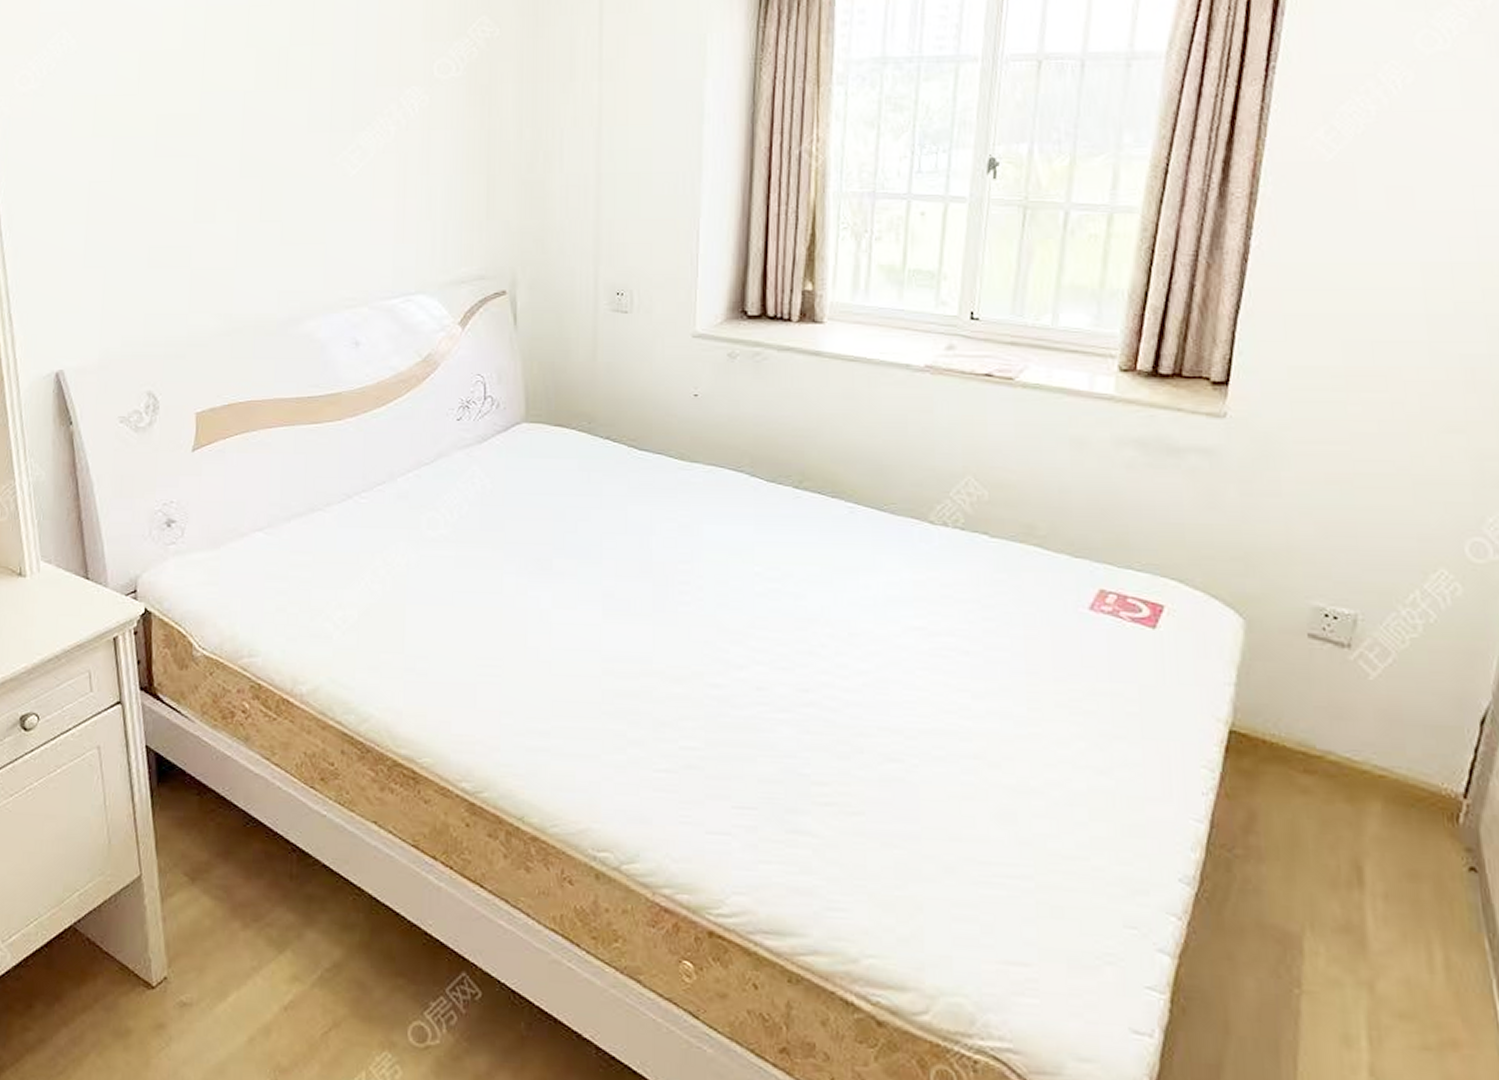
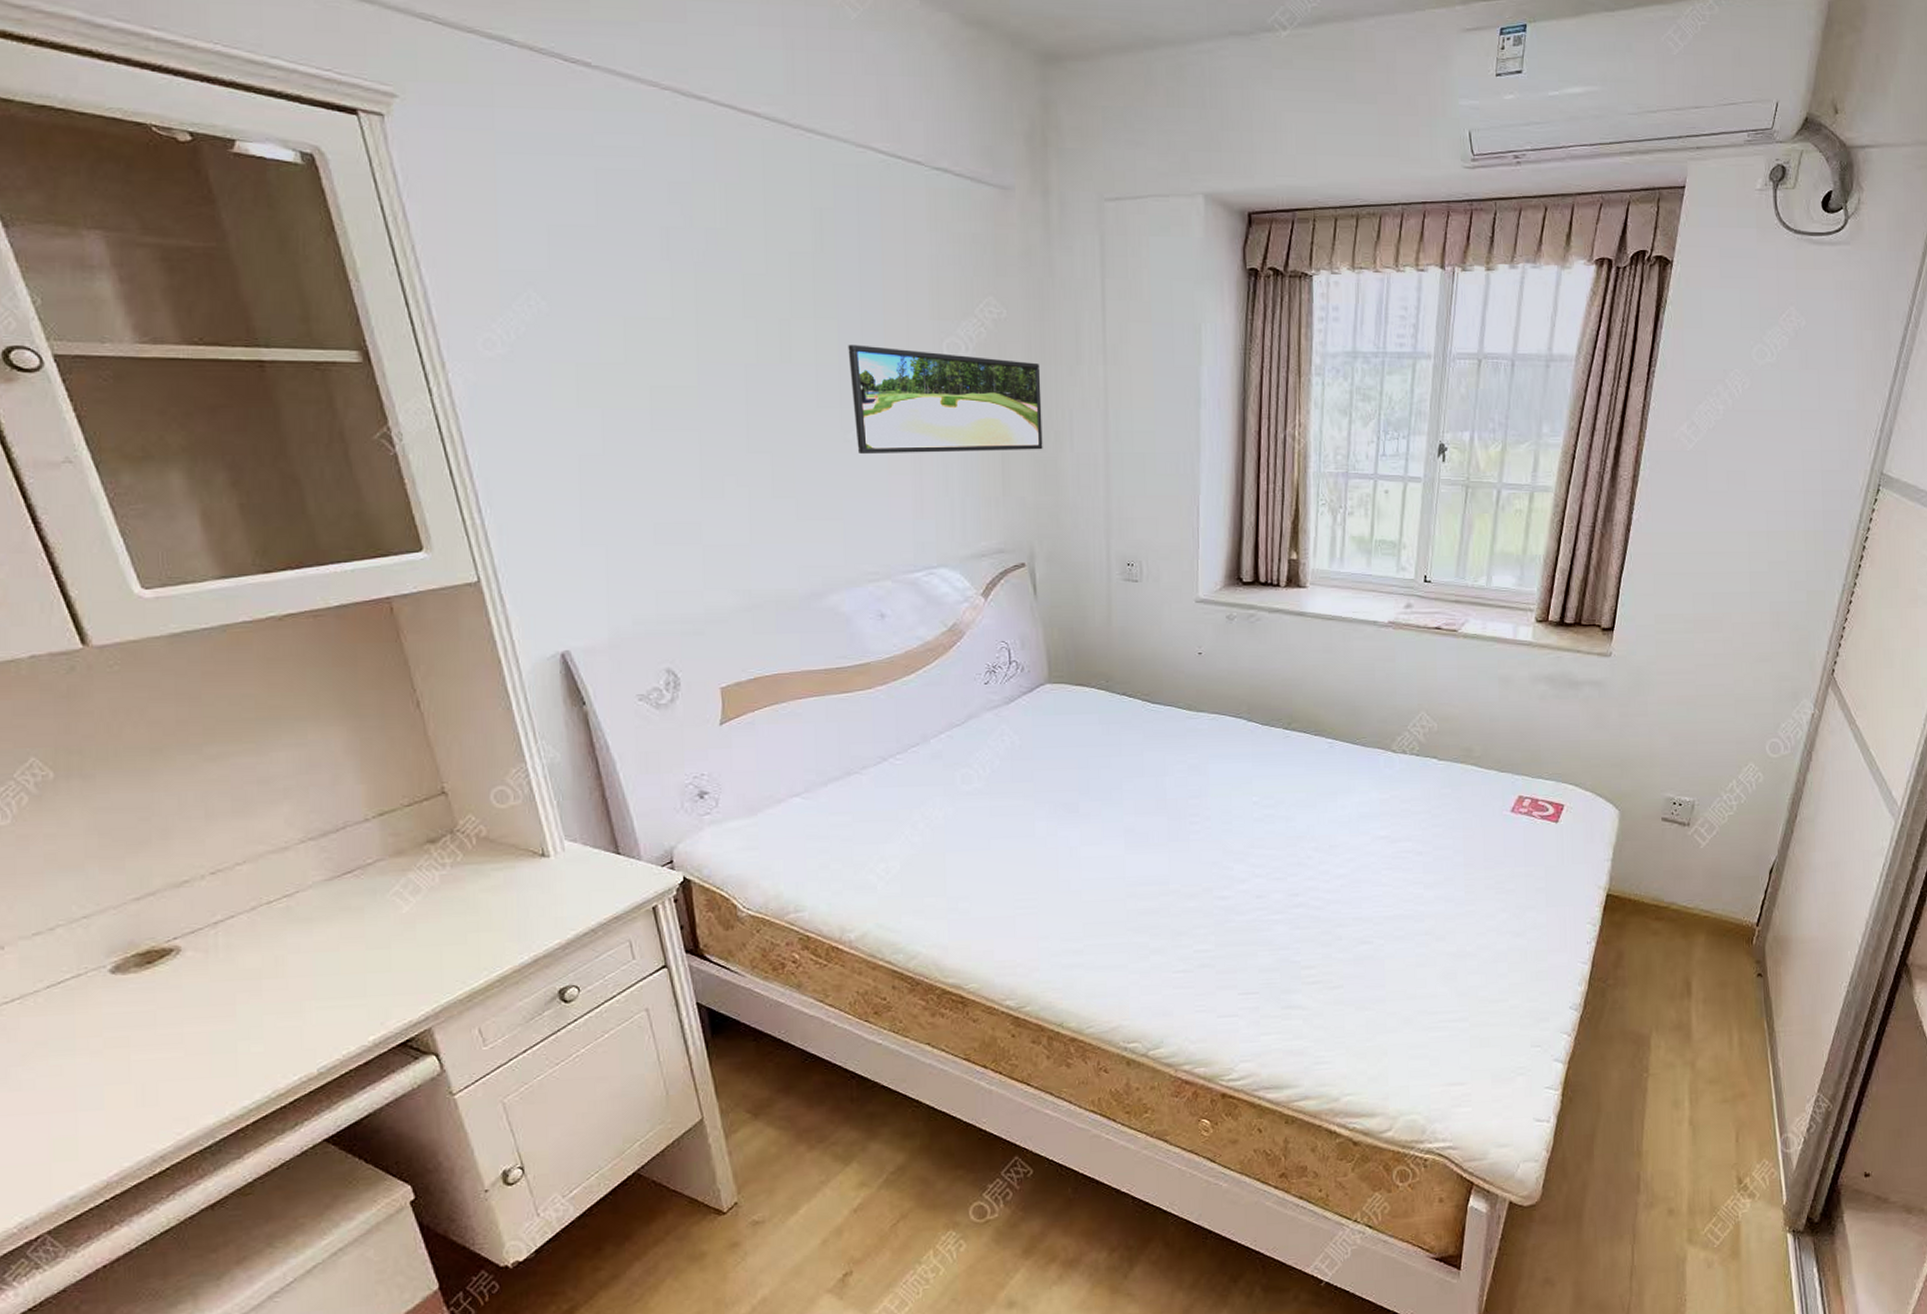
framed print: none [341,69,532,178] -> present [848,344,1043,455]

